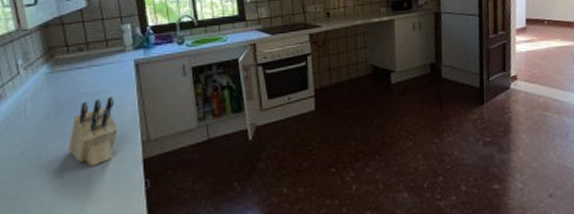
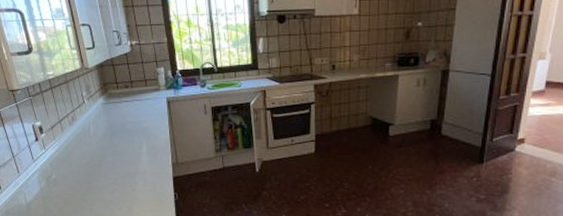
knife block: present [68,96,118,166] -> none [119,126,155,178]

